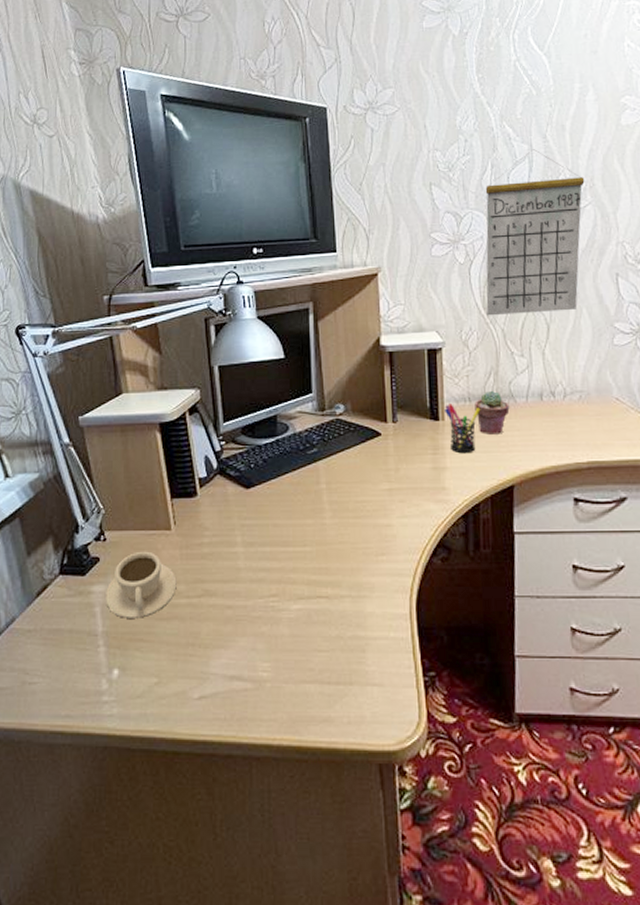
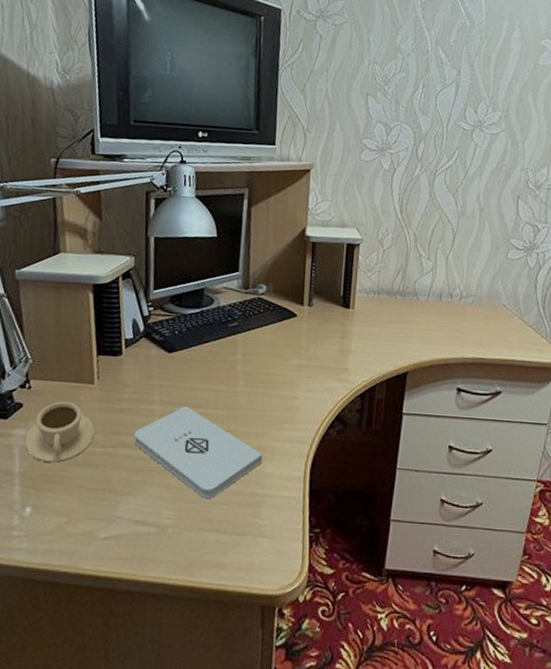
notepad: none [218,546,362,647] -> present [133,406,263,500]
pen holder: present [443,404,481,454] -> none [354,294,387,340]
potted succulent: present [475,390,510,435] -> none [382,286,413,326]
calendar: present [485,149,585,316] -> none [403,75,502,224]

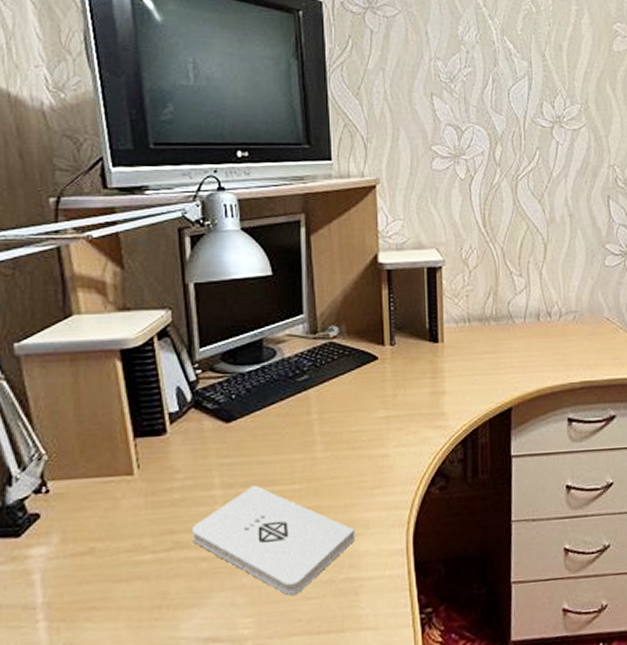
cup: present [25,401,95,463] -> none [47,501,140,584]

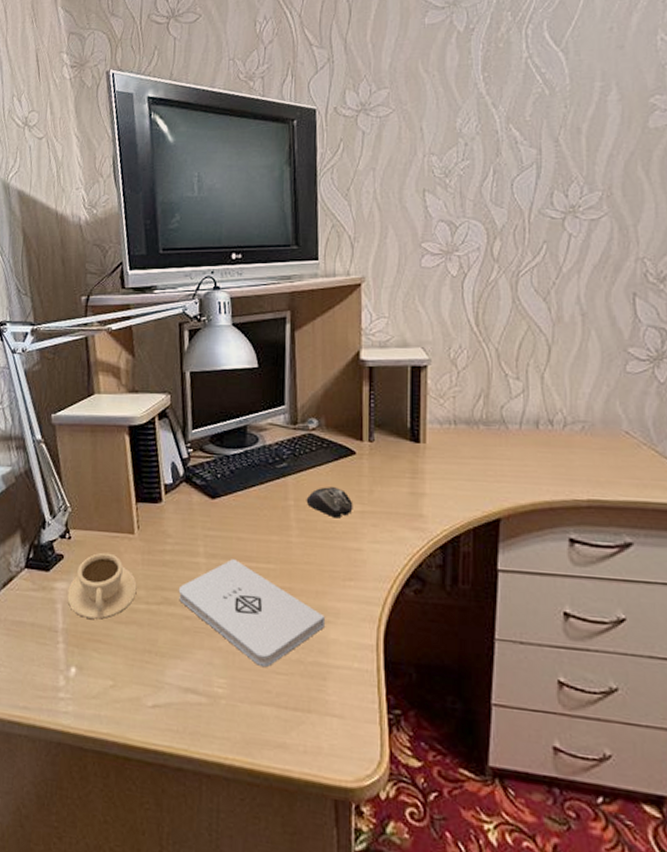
cup: none [47,501,140,584] -> present [67,552,137,619]
computer mouse: none [330,395,378,427] -> present [306,487,353,518]

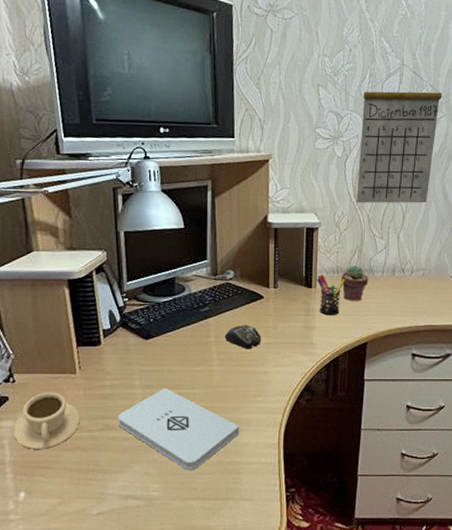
pen holder: none [425,425,467,480] -> present [316,274,346,316]
potted succulent: none [461,414,500,462] -> present [341,265,369,301]
calendar: none [479,154,601,334] -> present [356,64,442,204]

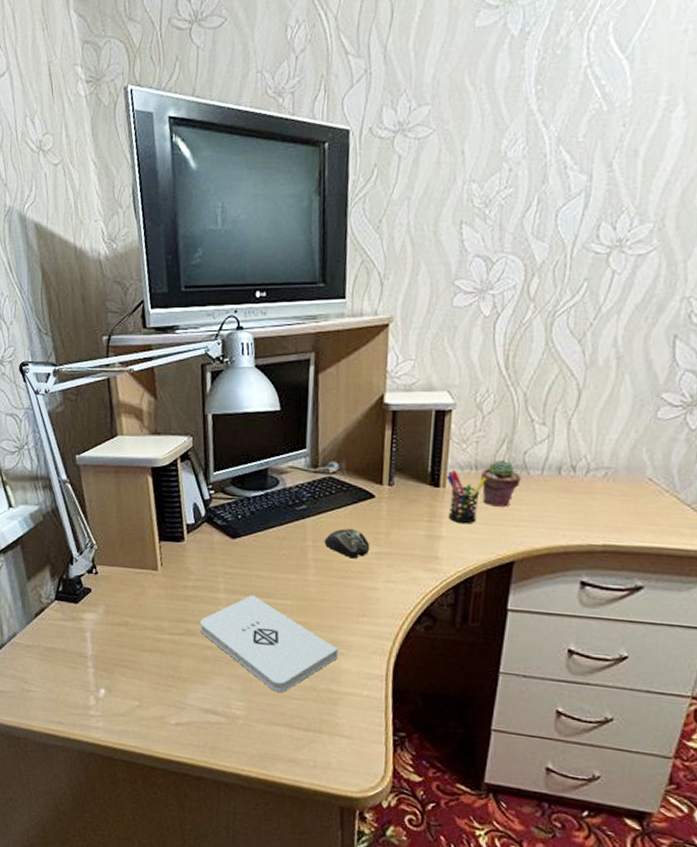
cup: present [14,392,80,449] -> none [95,587,161,647]
calendar: present [356,64,442,204] -> none [508,180,654,378]

